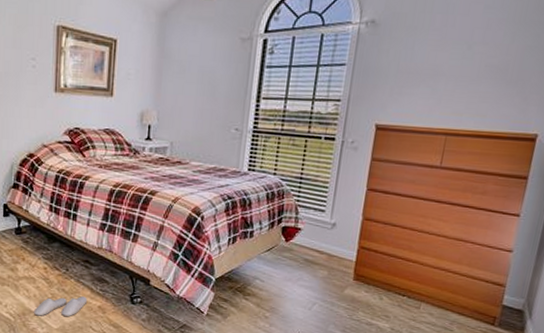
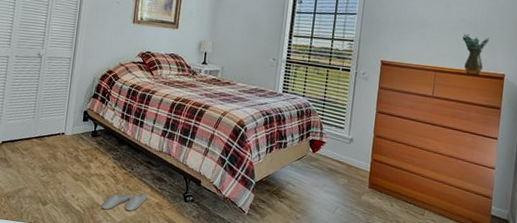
vase: none [484,84,522,137] -> present [463,34,489,75]

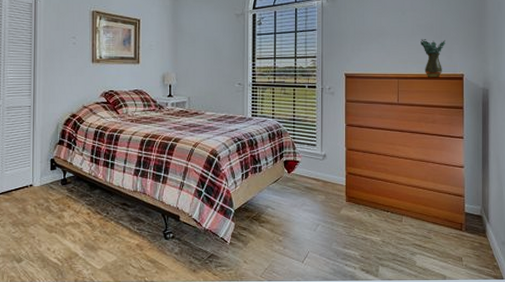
slippers: present [101,193,147,211] -> none [80,237,126,259]

